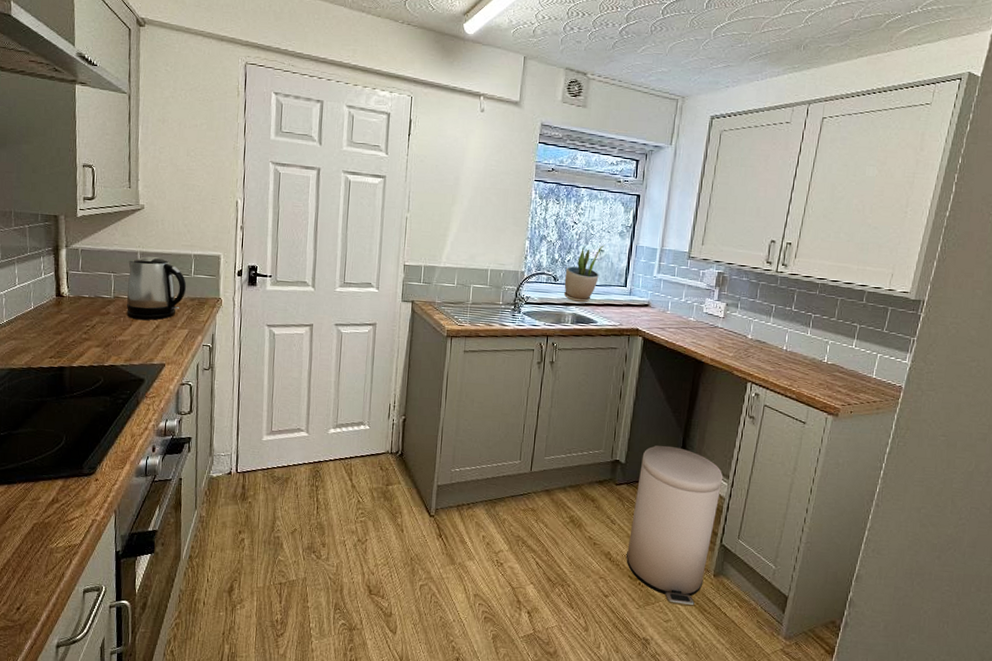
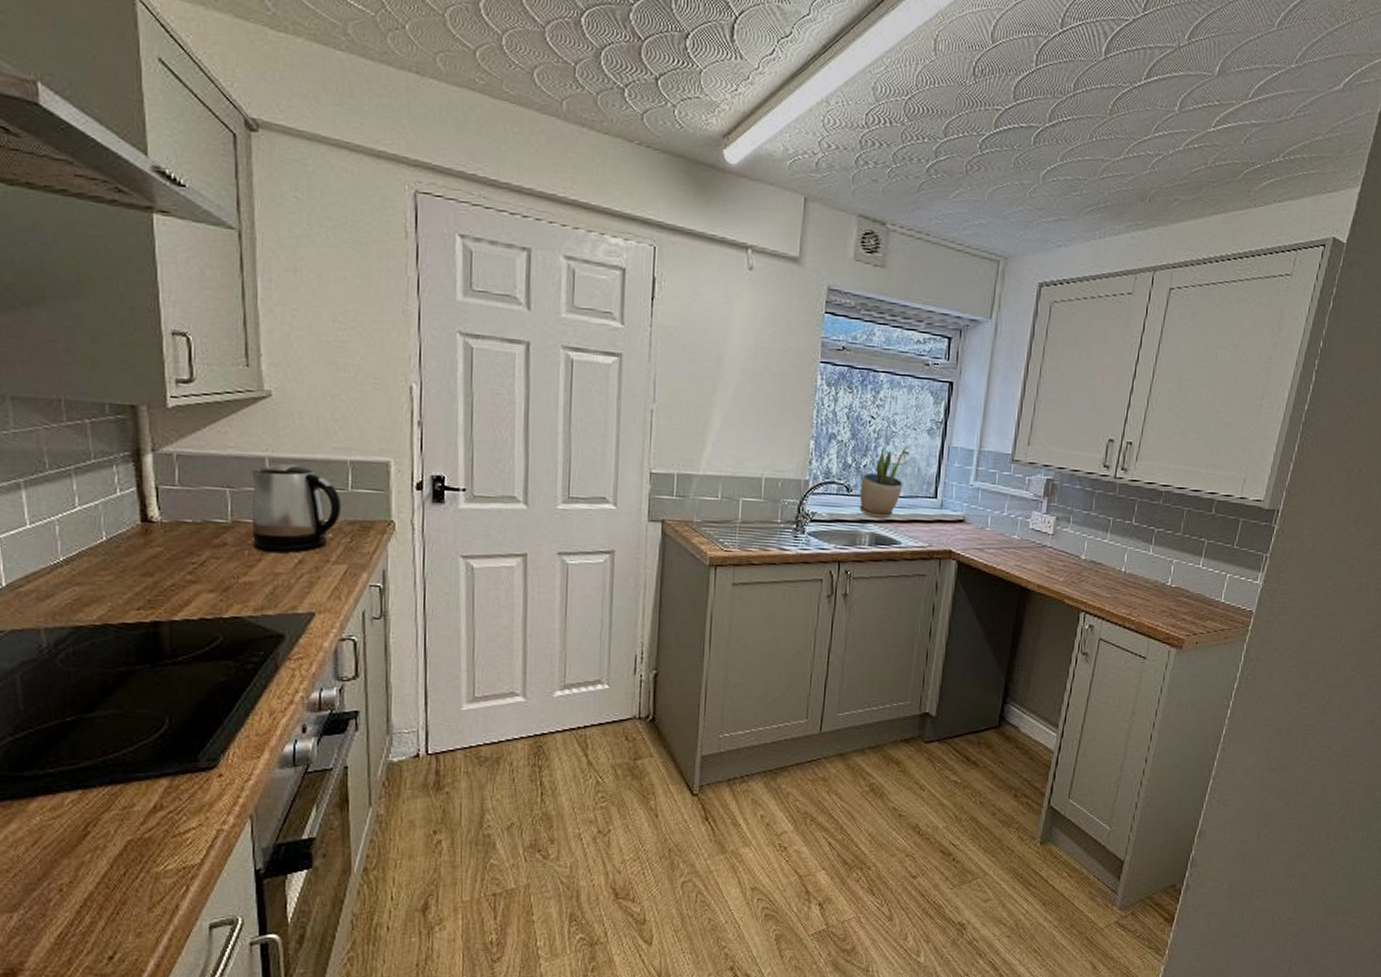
pedal bin: present [626,445,723,607] -> none [938,692,1052,882]

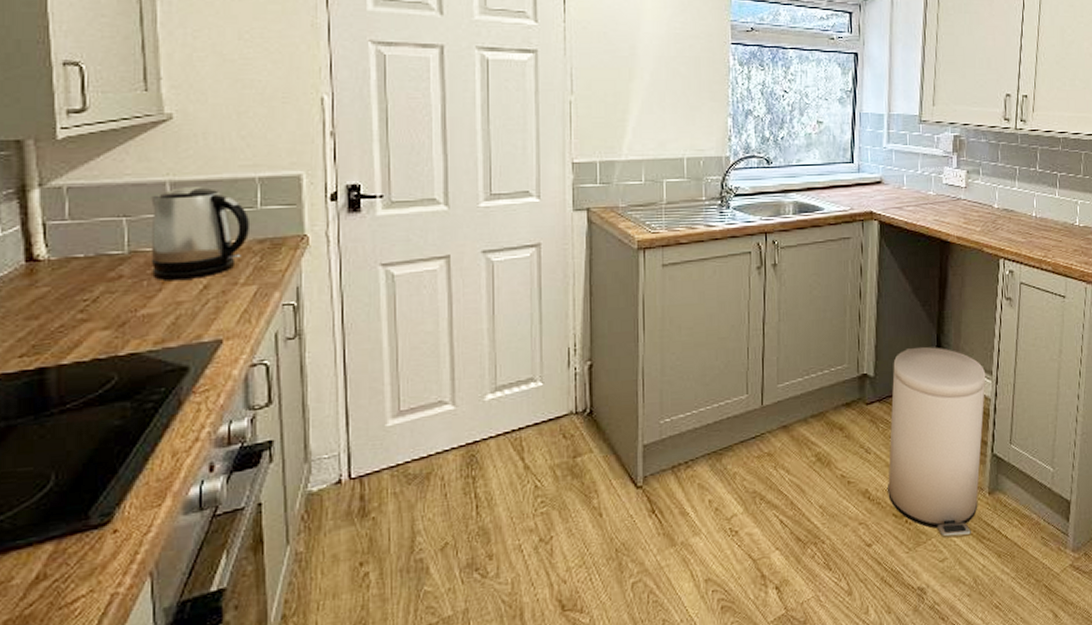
potted plant: present [859,445,910,519] -> none [779,114,824,188]
pedal bin: none [938,692,1052,882] -> present [888,346,986,539]

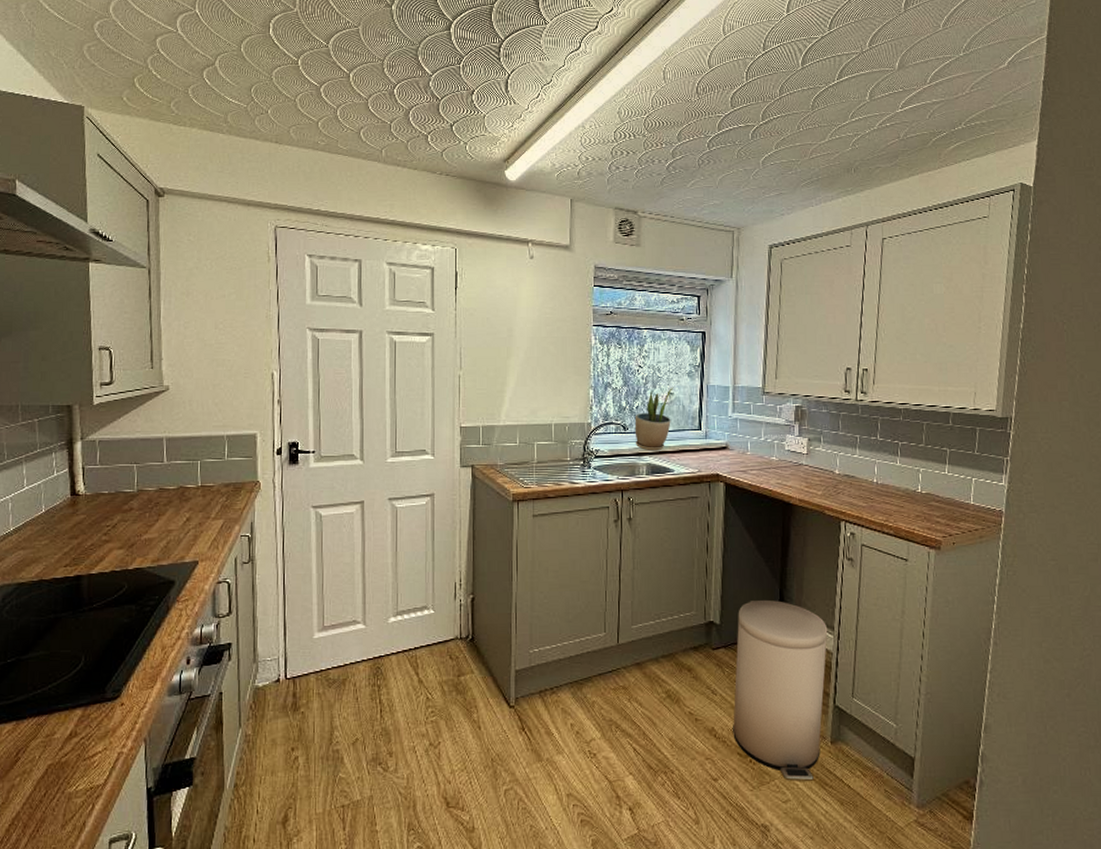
kettle: present [150,187,251,280] -> none [151,442,220,513]
potted plant: none [779,114,824,188] -> present [634,387,674,451]

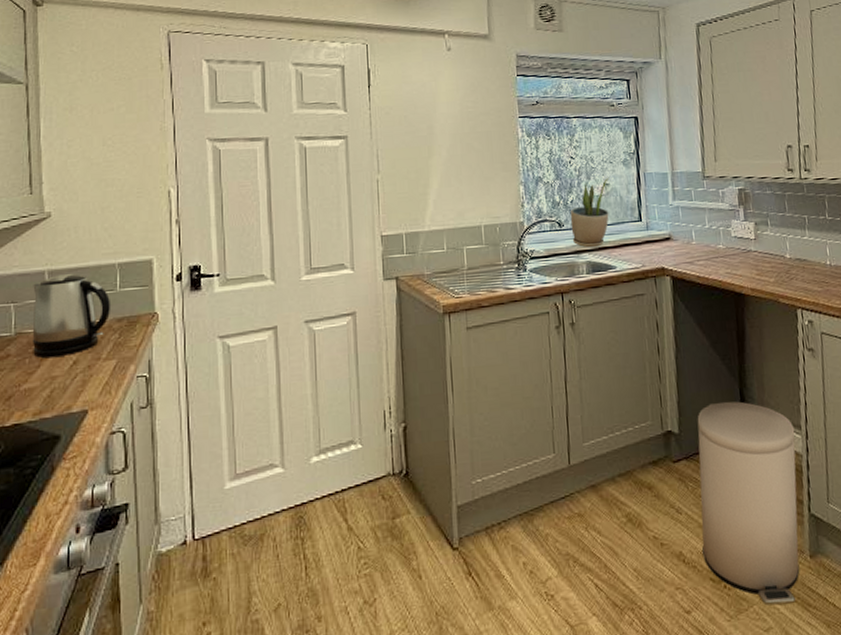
kettle: none [151,442,220,513] -> present [32,273,111,358]

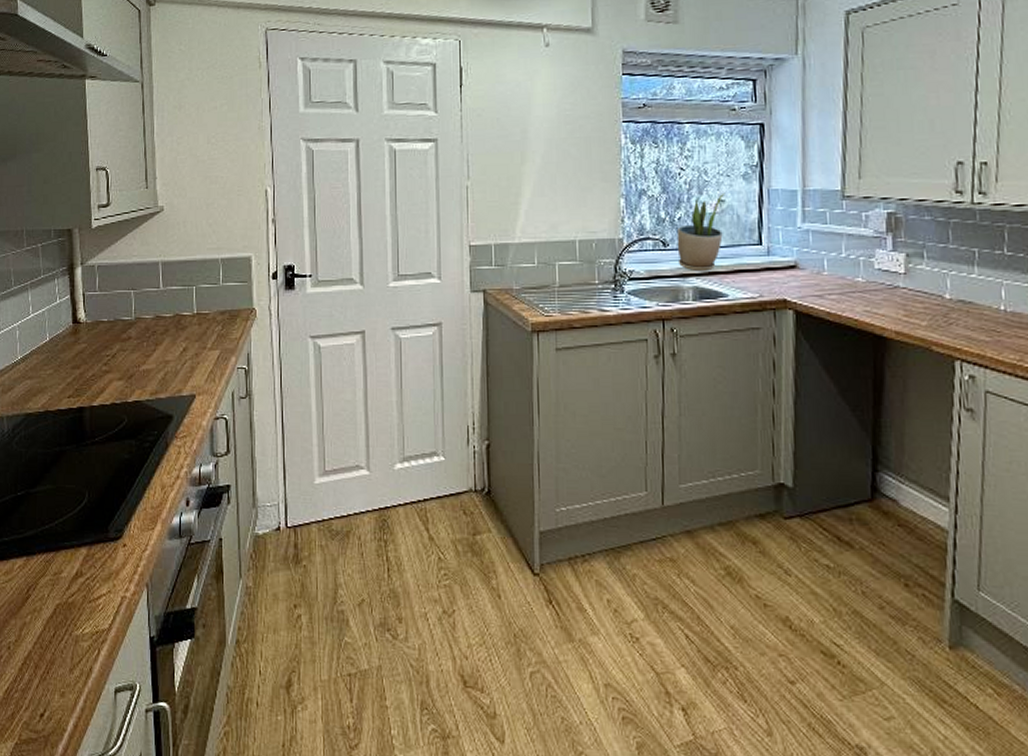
kettle: present [32,273,111,358] -> none [149,266,215,342]
pedal bin: present [697,401,800,606] -> none [813,458,941,697]

